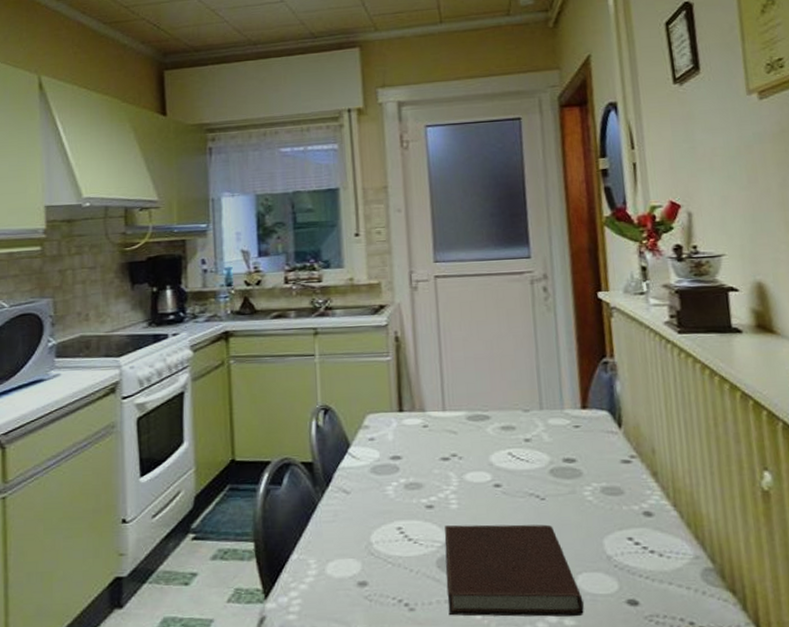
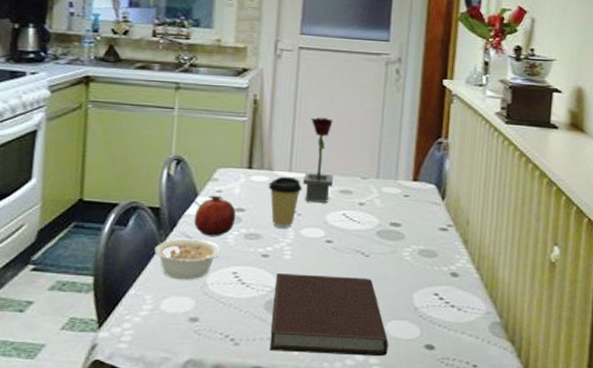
legume: none [313,493,381,540] -> present [155,239,220,280]
fruit: none [349,443,393,490] -> present [194,195,236,237]
coffee cup: none [422,416,459,475] -> present [268,176,302,228]
potted flower: none [458,348,493,443] -> present [302,117,334,203]

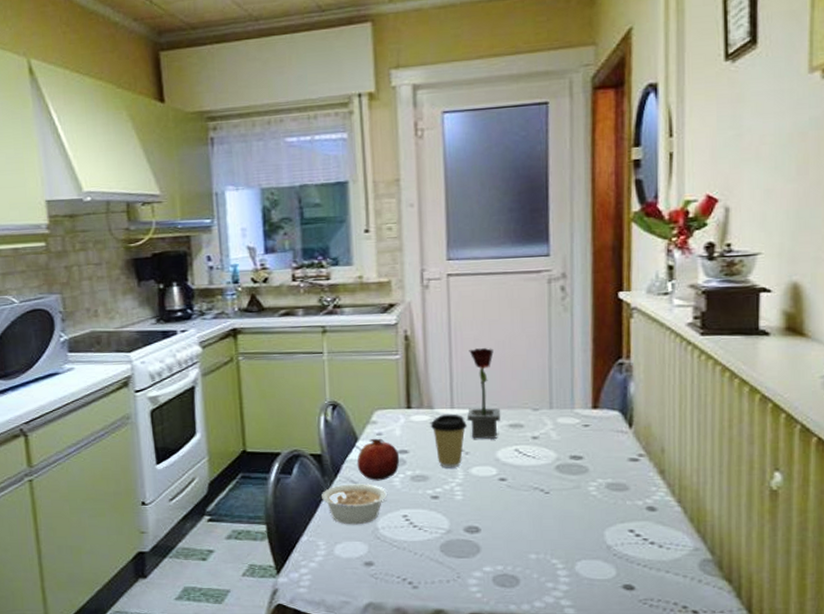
notebook: present [269,273,388,357] -> none [448,514,581,598]

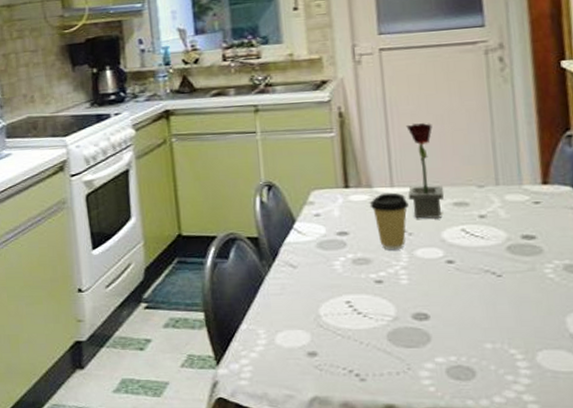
legume: present [321,484,387,525] -> none [260,268,328,312]
fruit: present [357,438,400,481] -> none [295,219,340,265]

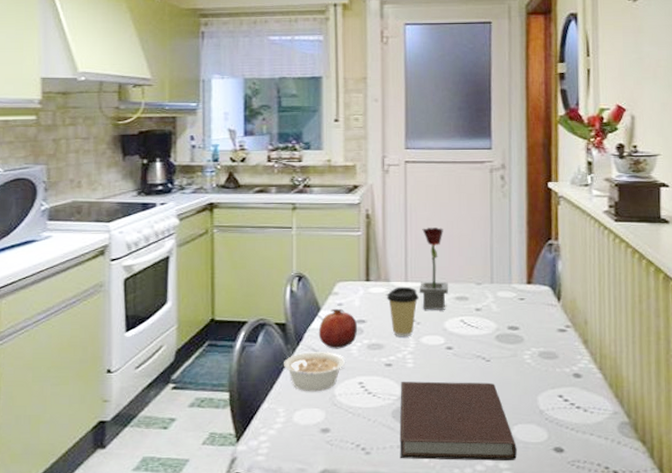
legume: none [260,268,328,312] -> present [284,352,345,392]
fruit: none [295,219,340,265] -> present [318,308,358,349]
notebook: none [395,300,545,393] -> present [399,381,517,462]

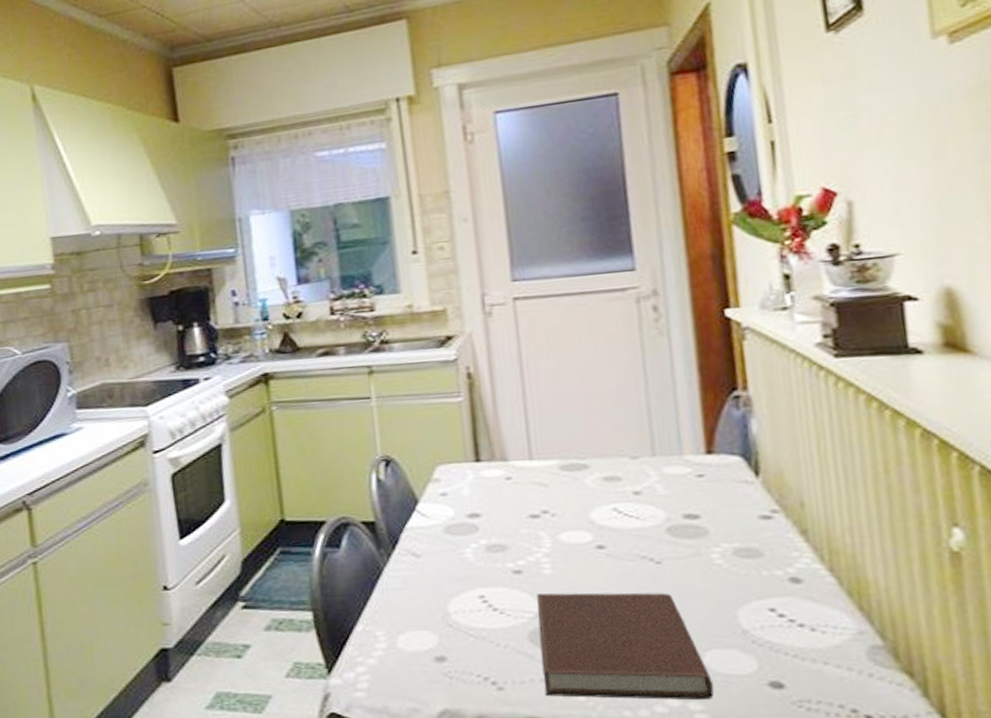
legume: present [284,352,345,392] -> none [377,557,458,610]
fruit: present [318,308,358,349] -> none [418,499,471,553]
coffee cup: present [386,286,419,337] -> none [505,466,551,535]
potted flower: present [419,228,449,310] -> none [546,384,592,497]

